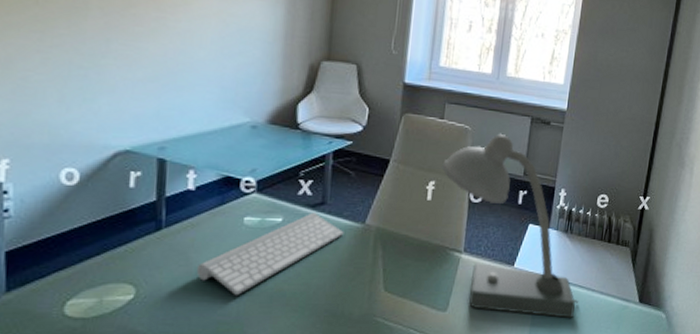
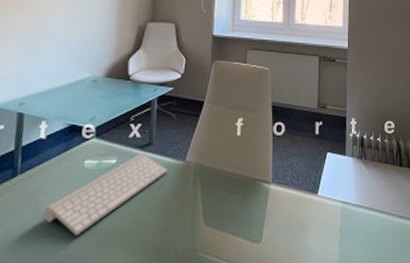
desk lamp: present [442,134,579,318] -> none [248,73,381,245]

